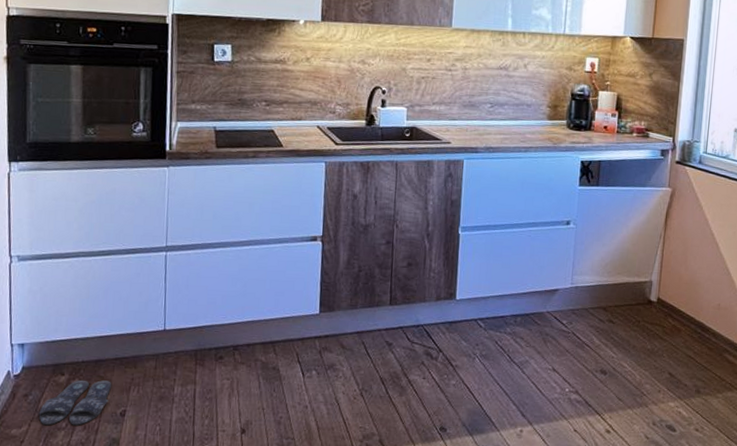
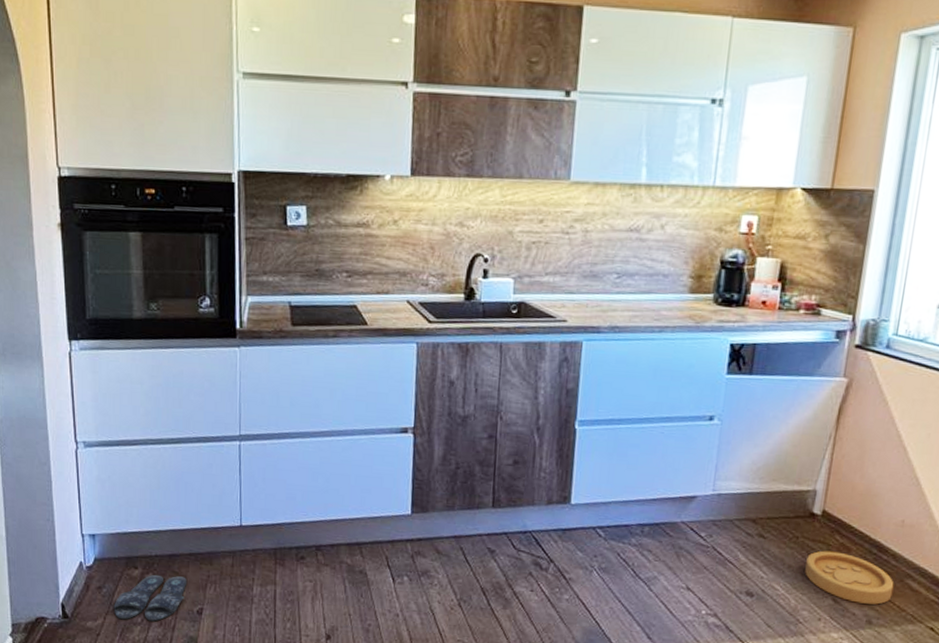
pet bowl: none [646,332,715,376] -> present [805,550,894,605]

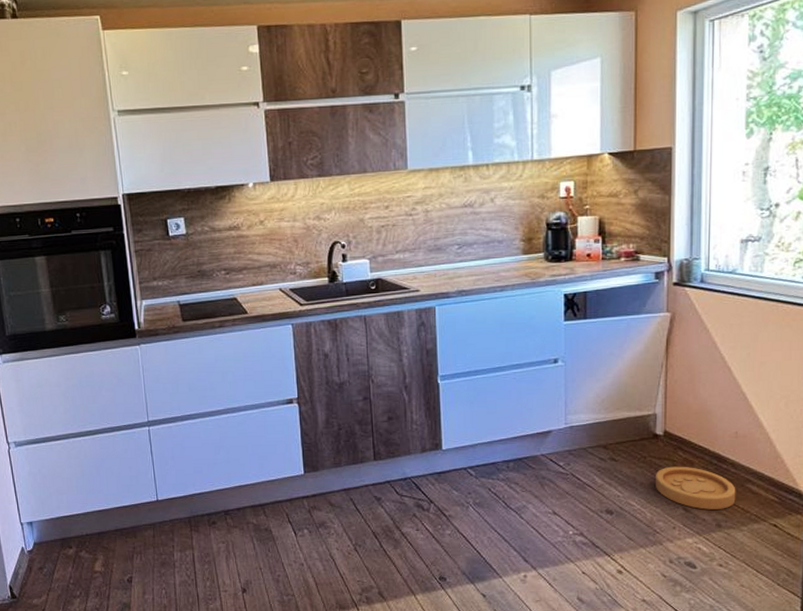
slippers: present [113,574,188,622] -> none [54,551,117,595]

